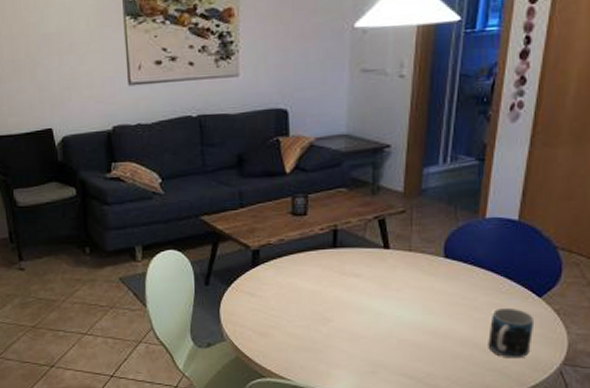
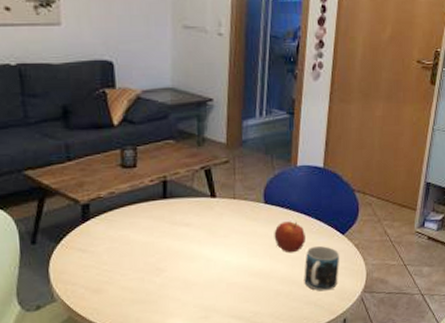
apple: none [454,278,492,313] -> present [274,221,305,253]

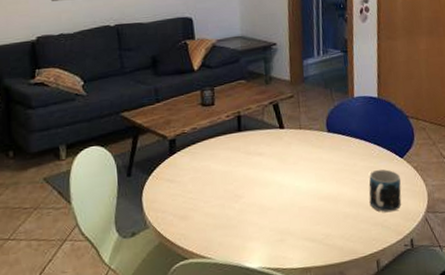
apple: present [274,221,305,253] -> none [338,147,368,177]

